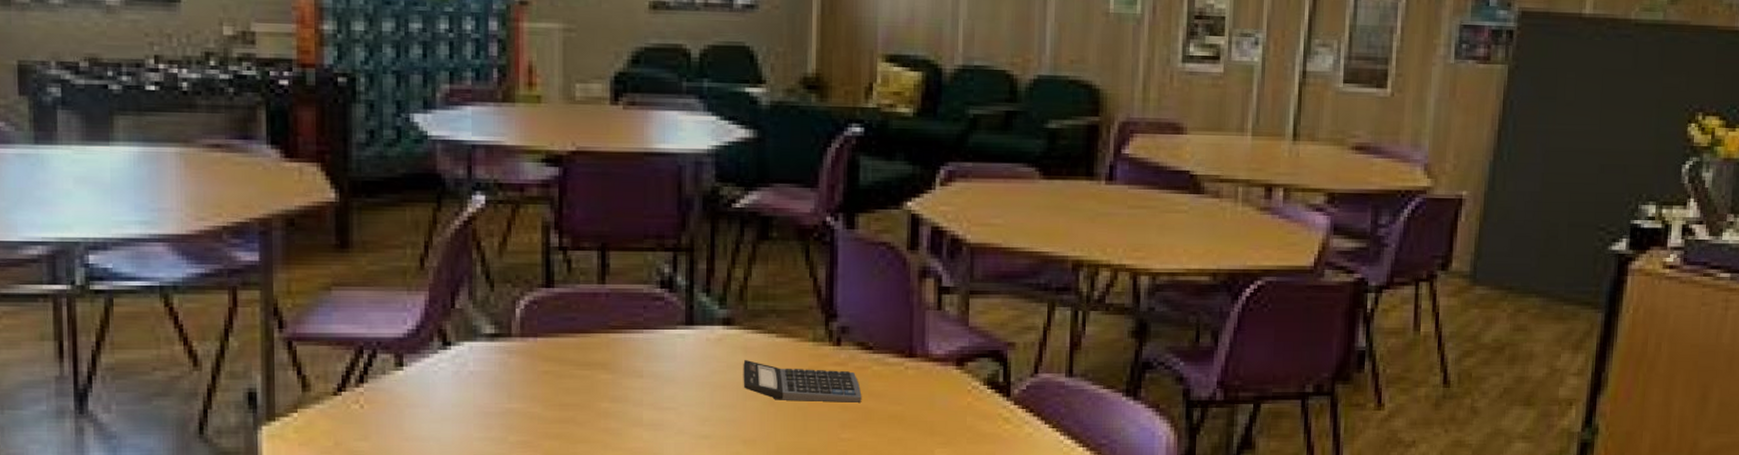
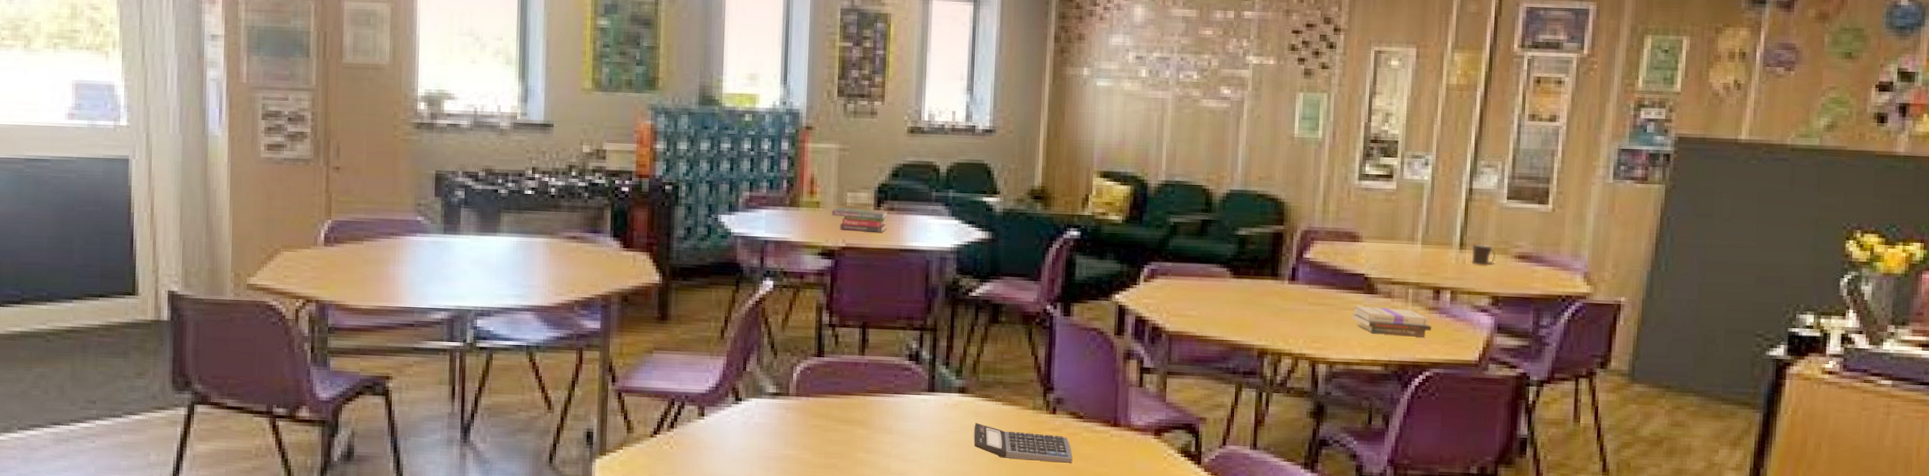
books: none [557,101,628,134] -> present [832,207,888,234]
books: none [1176,207,1264,241] -> present [1351,305,1432,337]
mug: none [1306,135,1331,160] -> present [1472,245,1496,267]

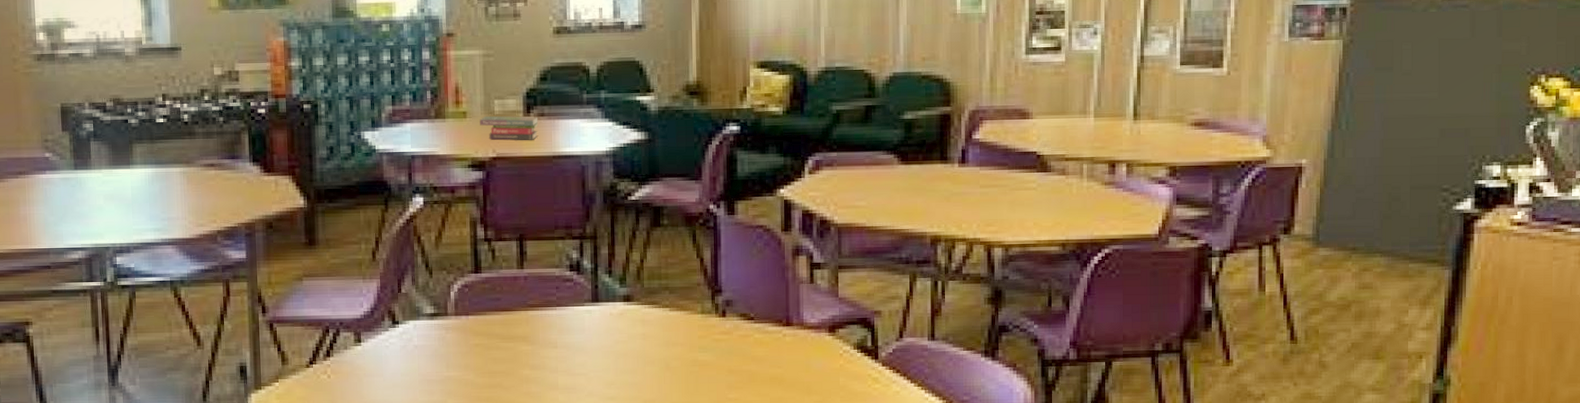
calculator: present [973,423,1073,463] -> none [642,331,746,367]
books: present [1351,305,1432,337] -> none [1025,185,1109,214]
mug: present [1472,245,1496,267] -> none [1147,114,1171,137]

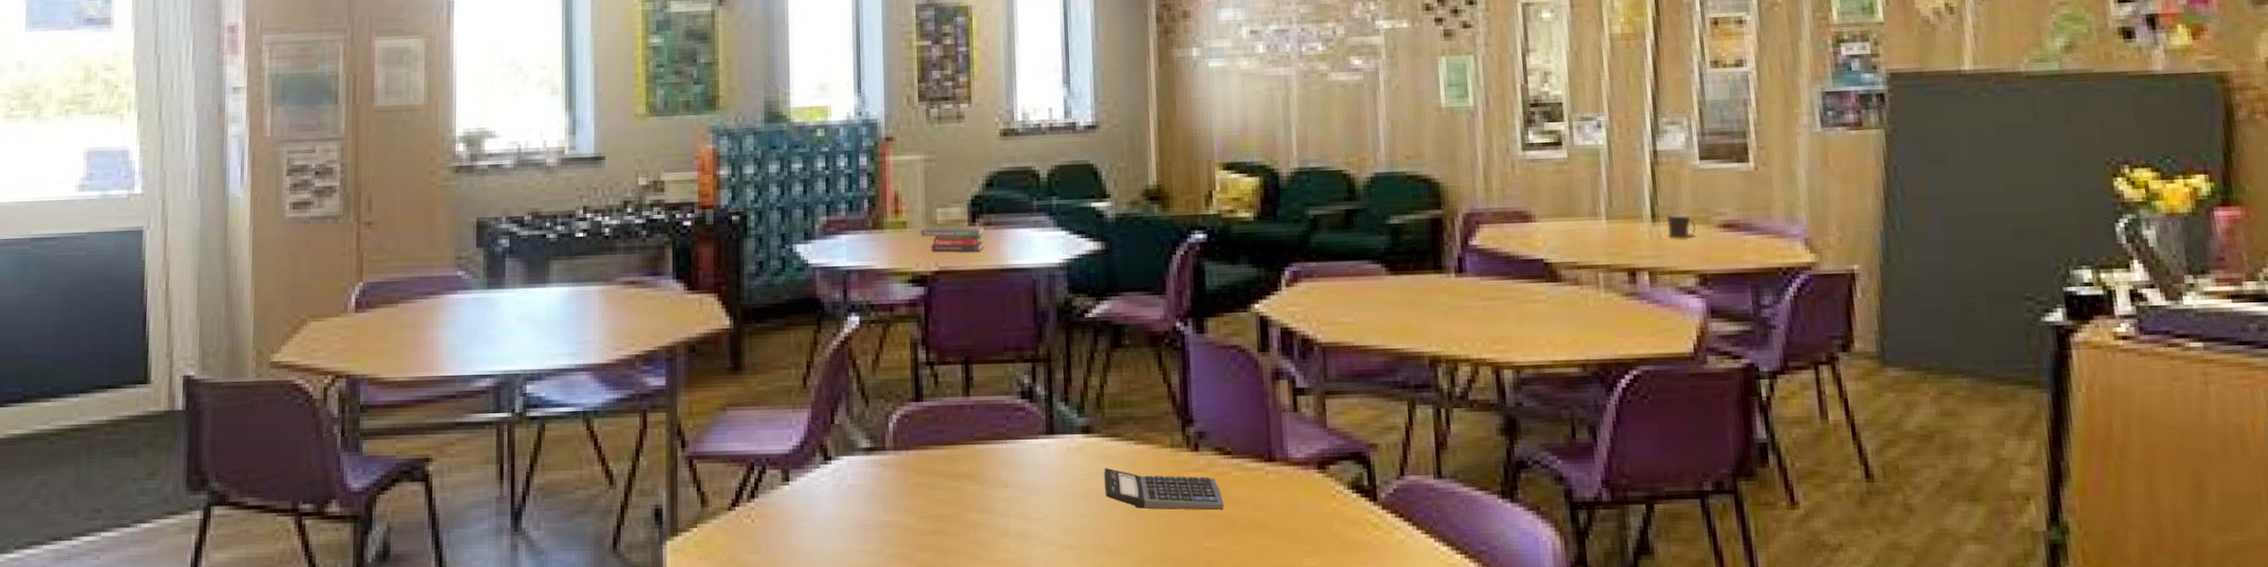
calculator: none [642,331,746,367] -> present [1104,468,1224,510]
mug: none [1147,114,1171,137] -> present [1667,215,1696,241]

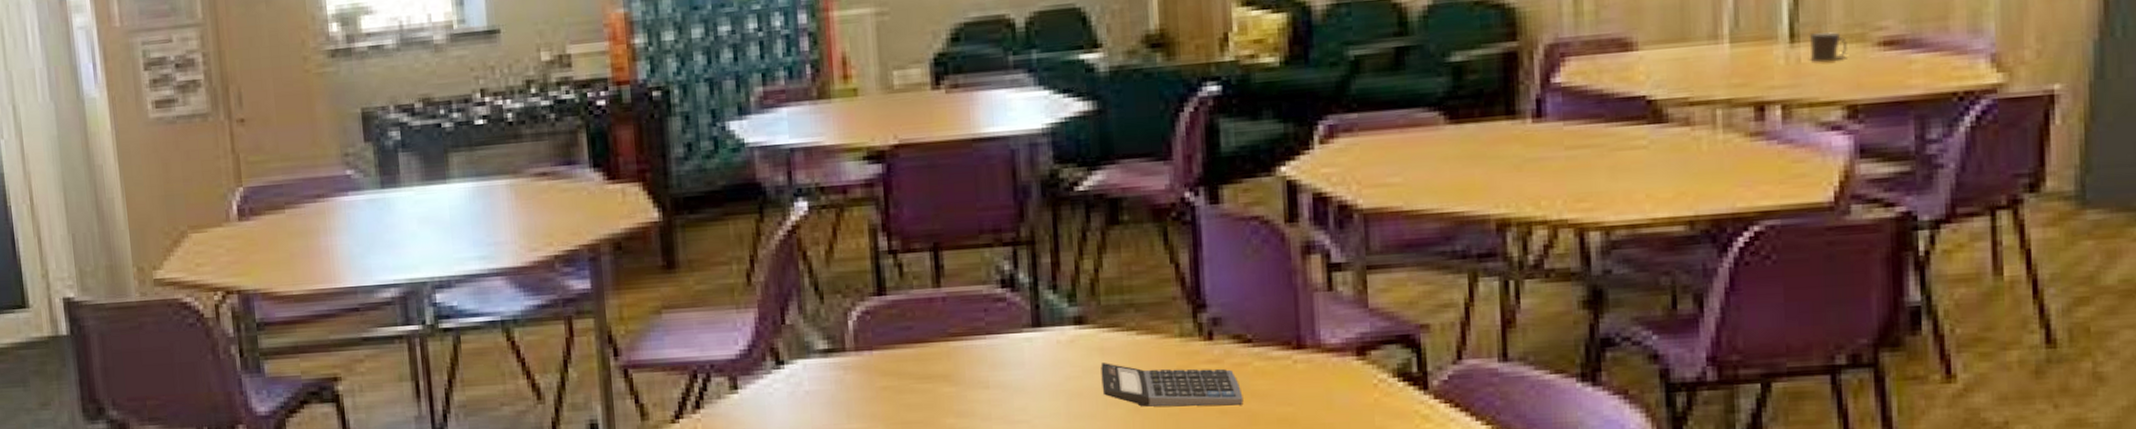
books: present [921,225,985,253] -> none [875,89,952,123]

